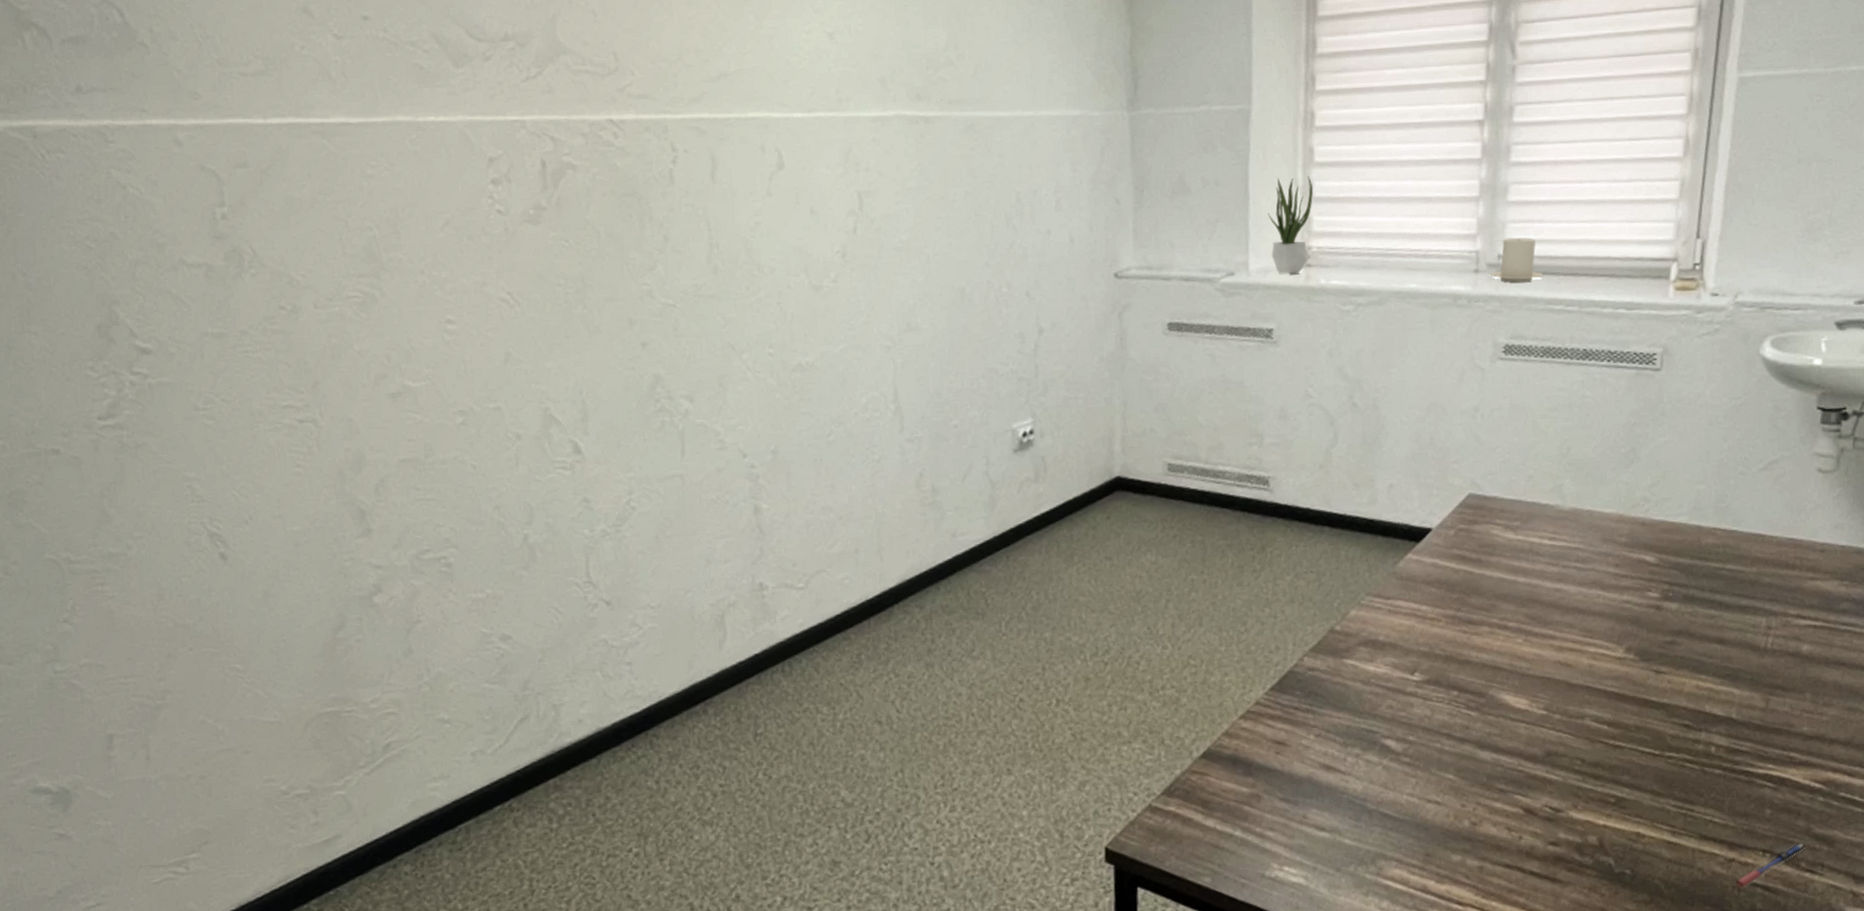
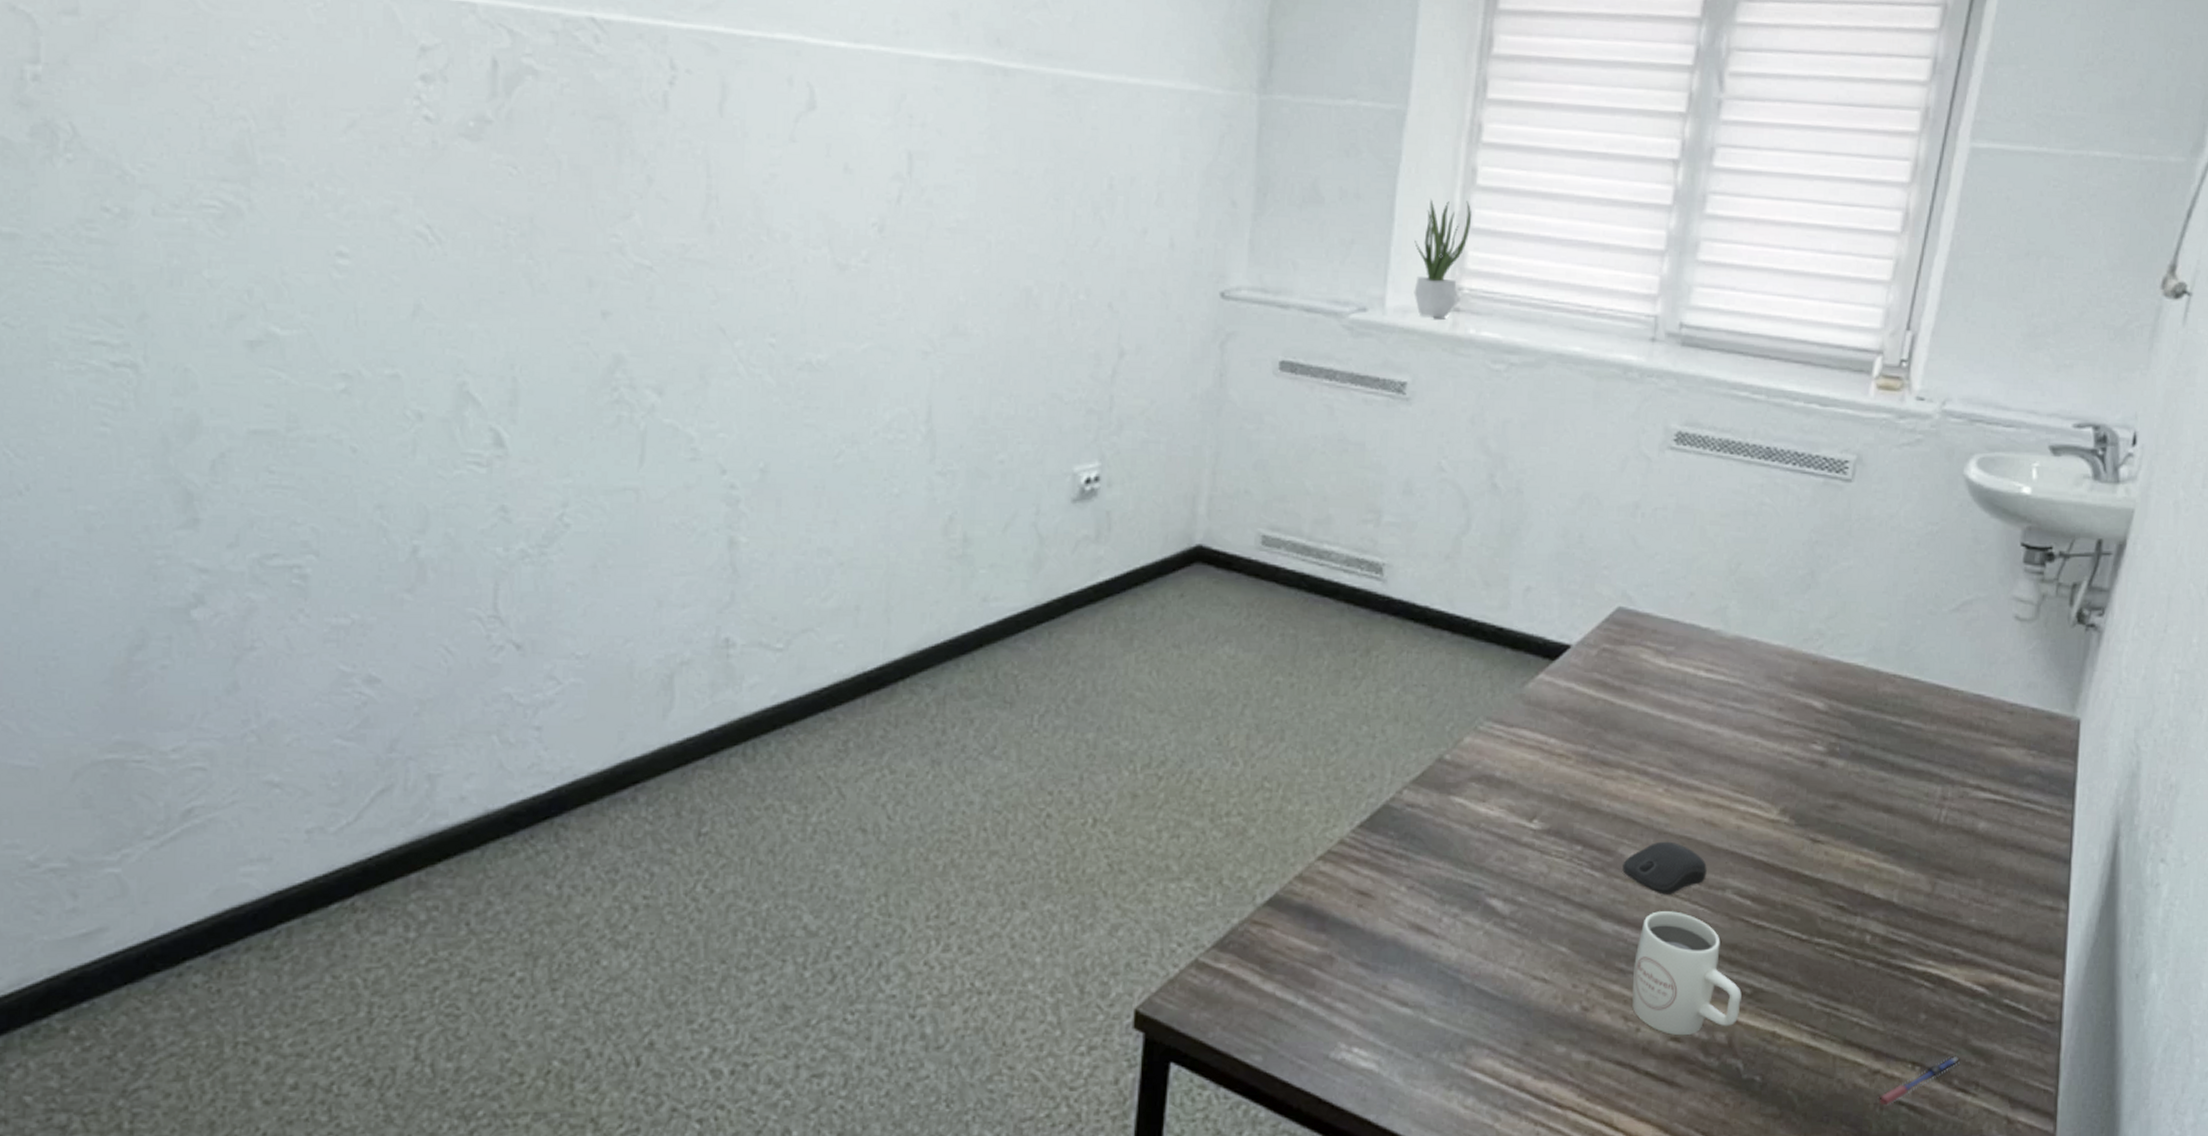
candle: present [1490,237,1544,283] -> none [1668,304,1730,359]
computer mouse: none [1494,682,1567,726] -> present [1622,841,1707,895]
mug: none [1511,739,1607,840] -> present [1631,911,1742,1035]

